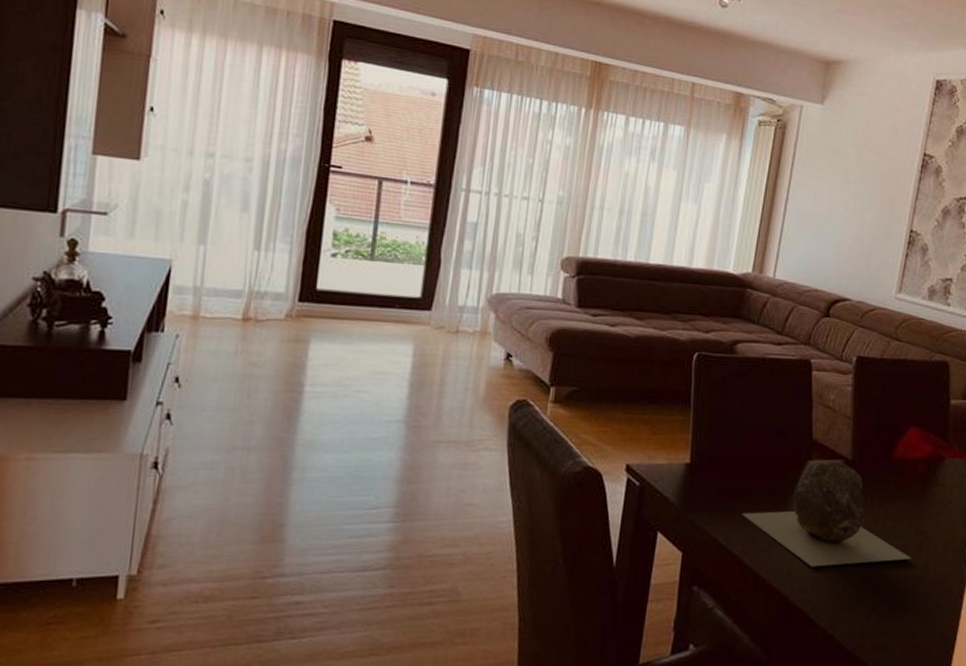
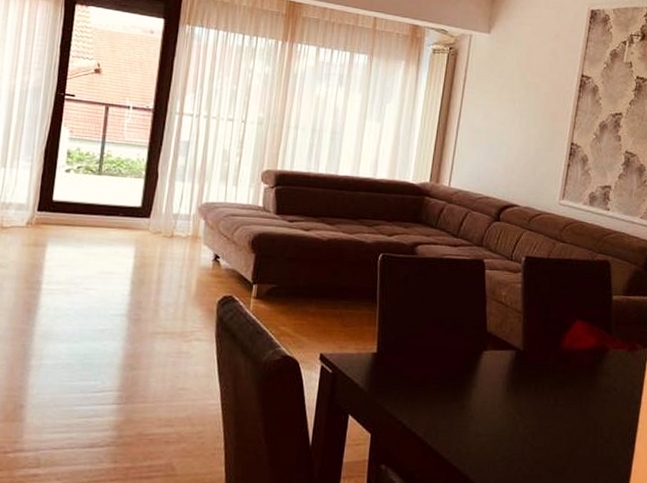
rock: present [742,460,911,567] -> none [424,351,580,449]

